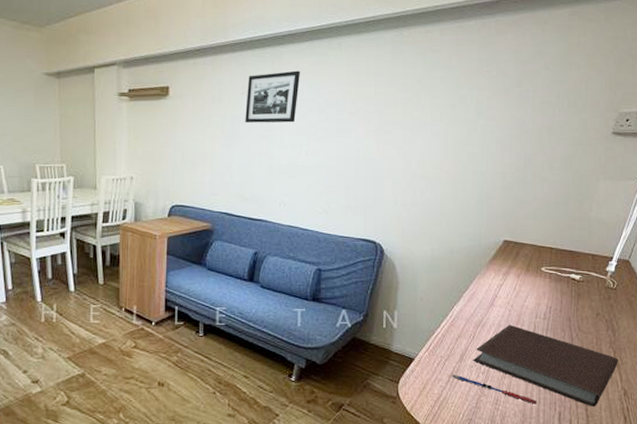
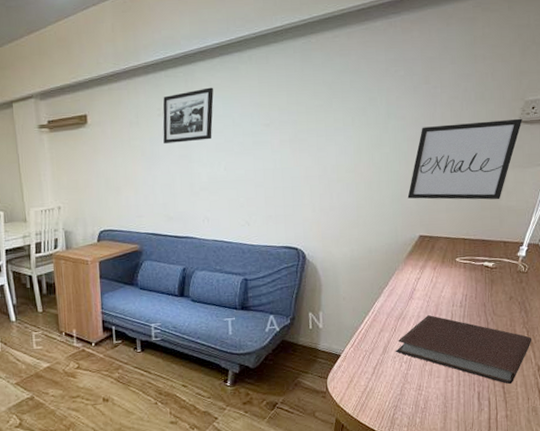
pen: present [452,374,537,404] -> none [377,366,457,387]
wall art: none [493,129,616,211] -> present [407,118,522,200]

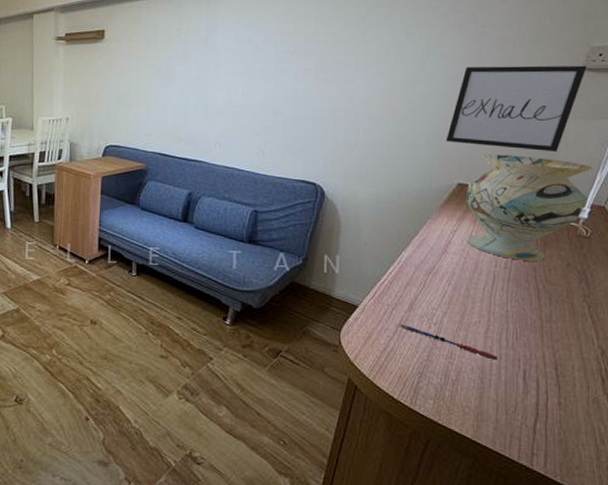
picture frame: present [163,87,214,143] -> none [180,11,236,64]
pen: none [377,366,457,387] -> present [400,324,498,360]
notebook: present [396,315,532,385] -> none [424,273,595,367]
decorative vase: none [426,205,528,299] -> present [466,154,592,261]

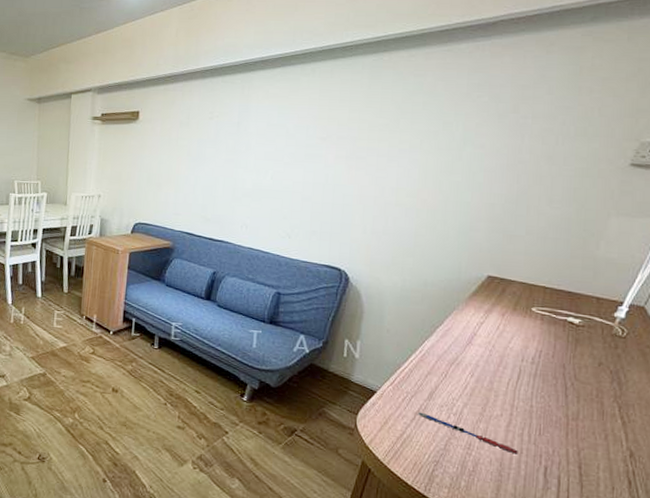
wall art: present [446,65,587,153] -> none [477,158,635,249]
decorative vase: present [466,154,592,261] -> none [493,247,633,359]

